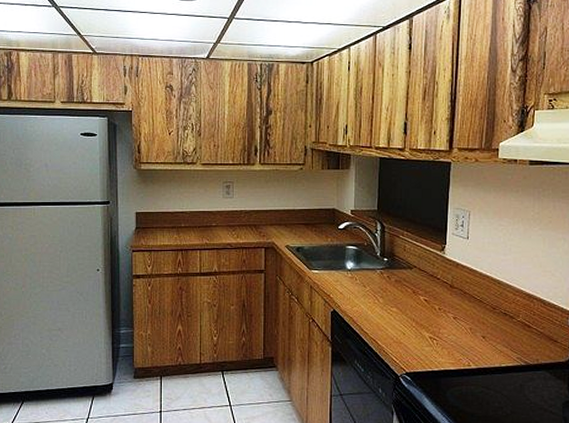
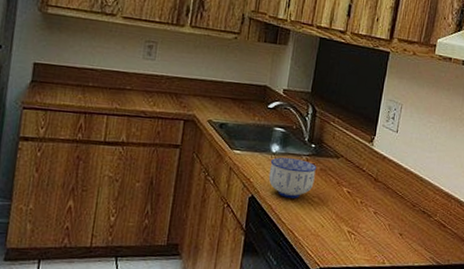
bowl: none [347,273,392,310] -> present [268,157,317,199]

